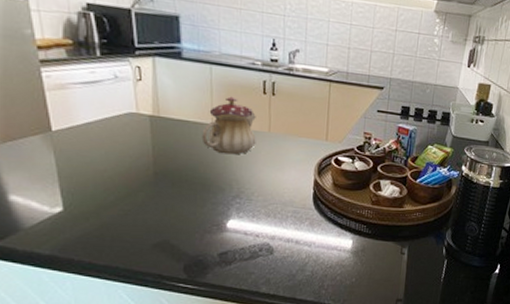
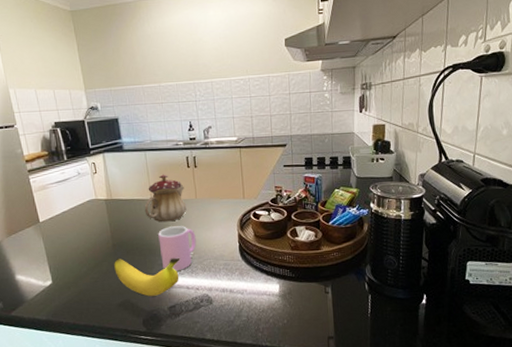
banana: none [153,189,241,239] -> present [114,257,181,296]
cup: none [215,160,263,213] -> present [158,226,196,271]

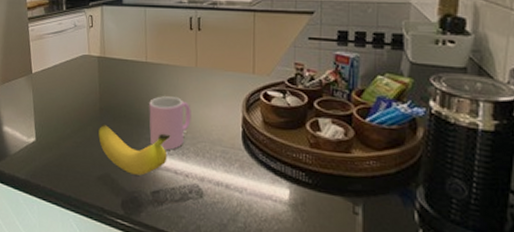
teapot: present [144,174,187,222] -> none [137,34,184,91]

